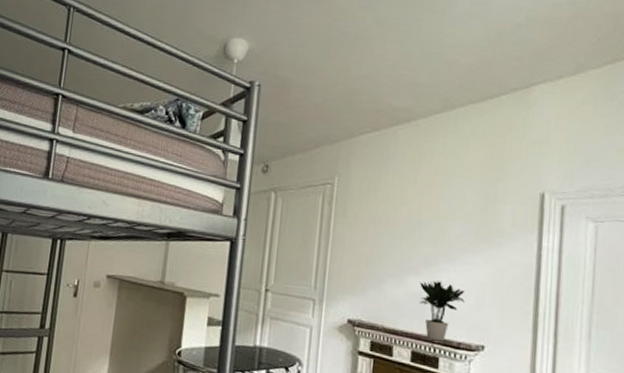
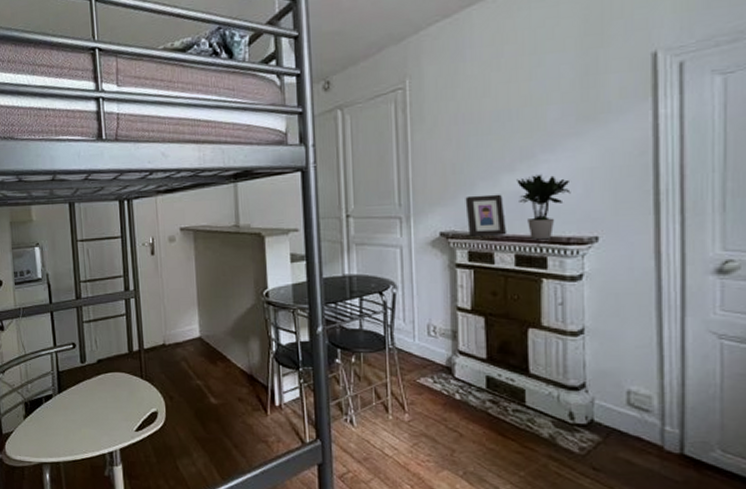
picture frame: none [373,290,407,331] -> present [465,194,506,236]

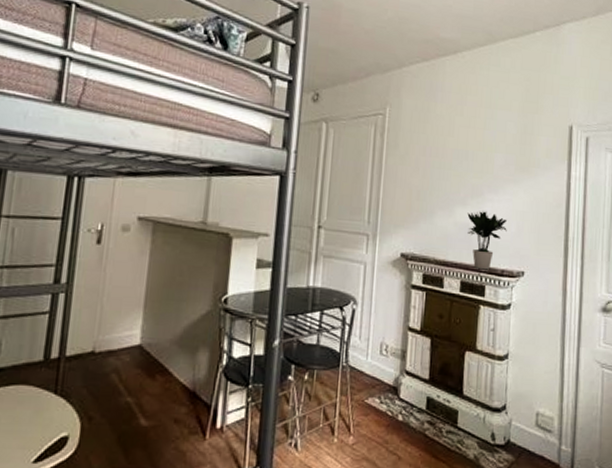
picture frame: present [465,194,506,236] -> none [424,222,456,262]

